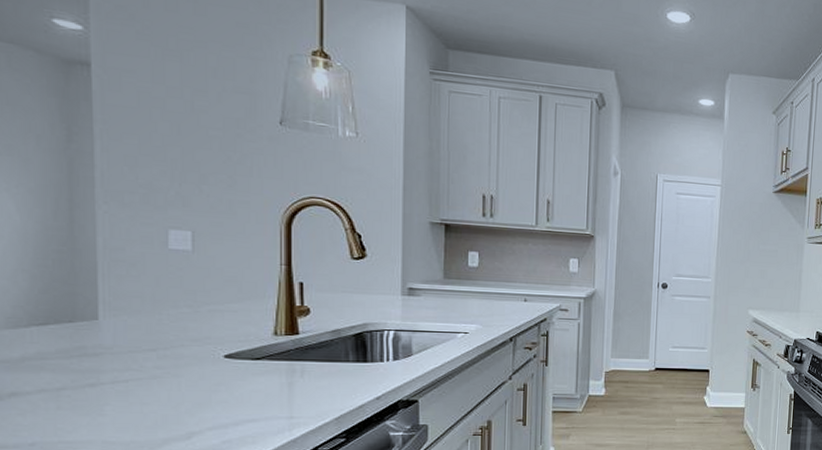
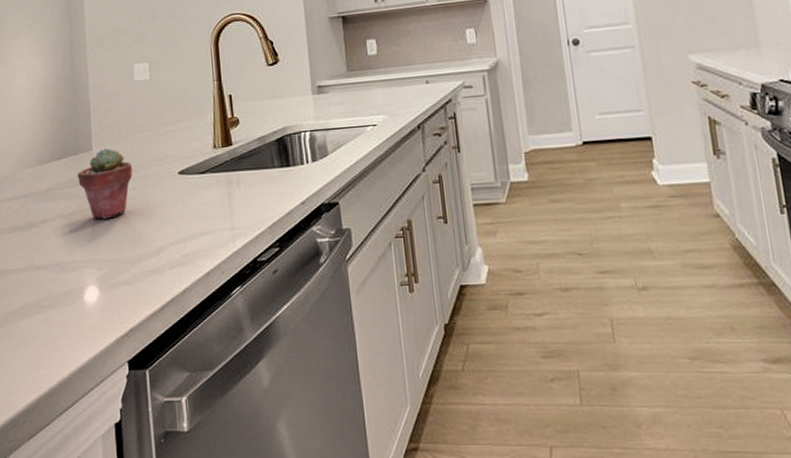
potted succulent: none [71,320,158,398] -> present [77,148,133,220]

